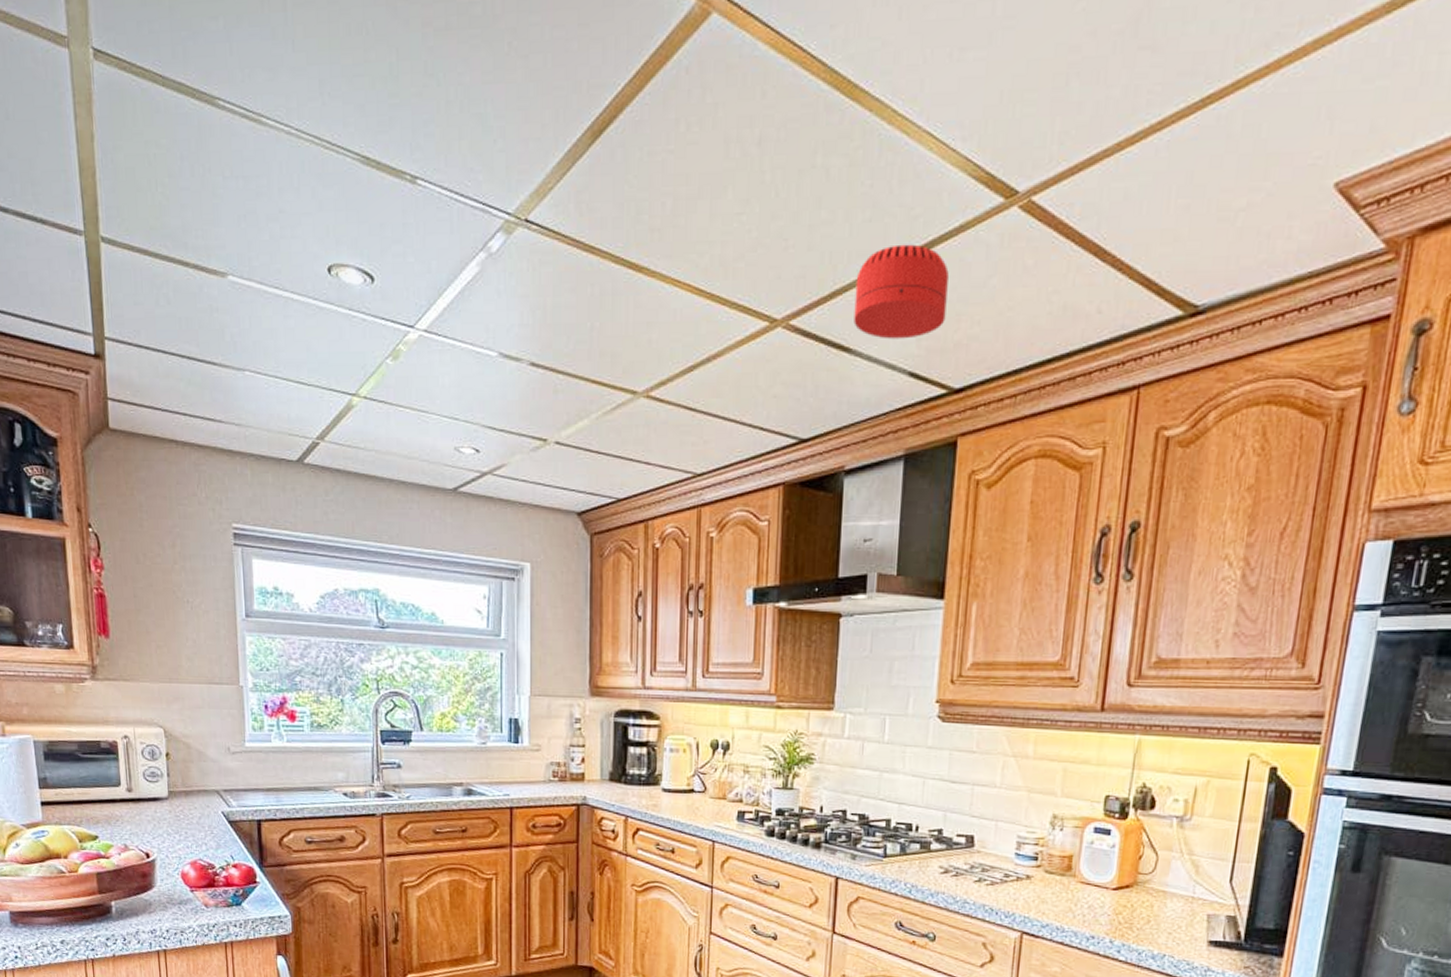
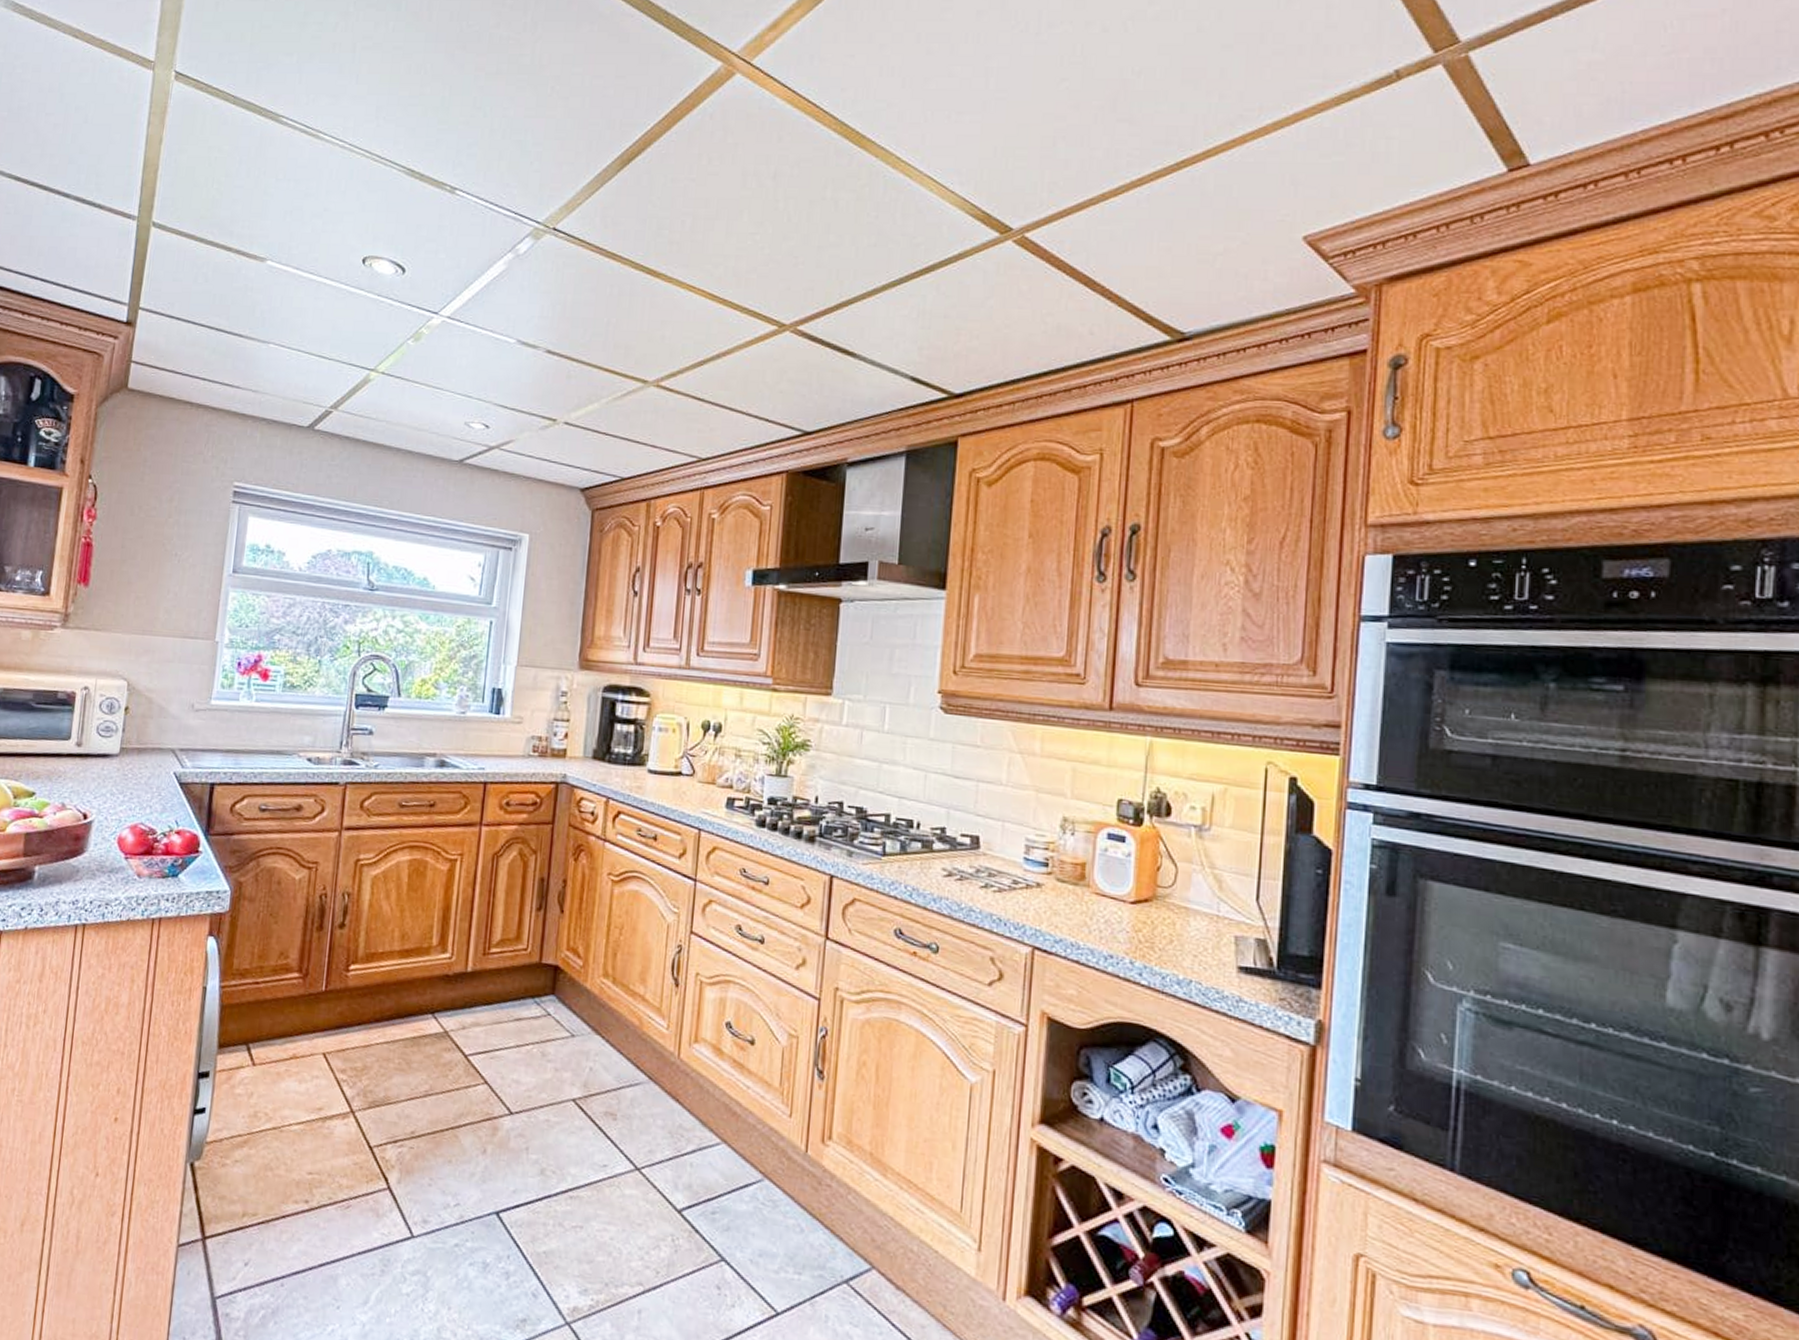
smoke detector: present [854,244,949,339] -> none [858,266,949,348]

